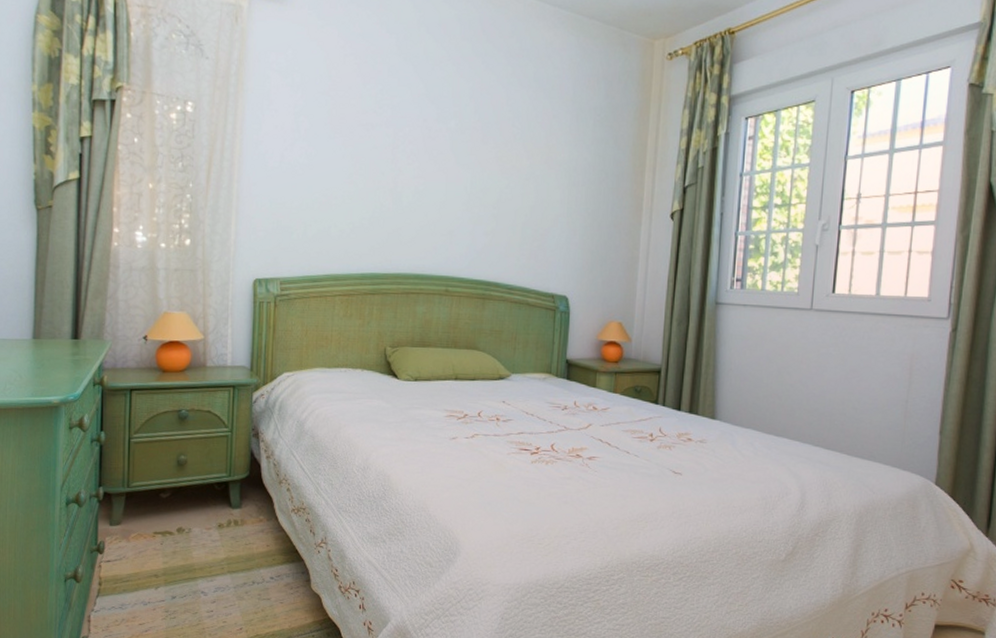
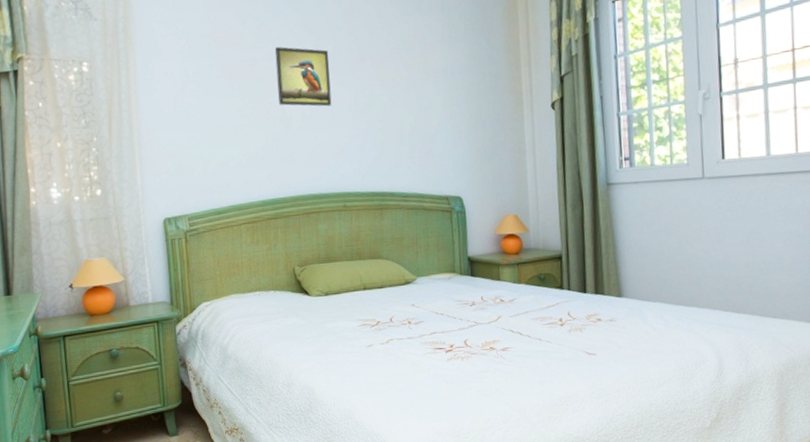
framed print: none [392,115,450,185] -> present [275,47,332,107]

